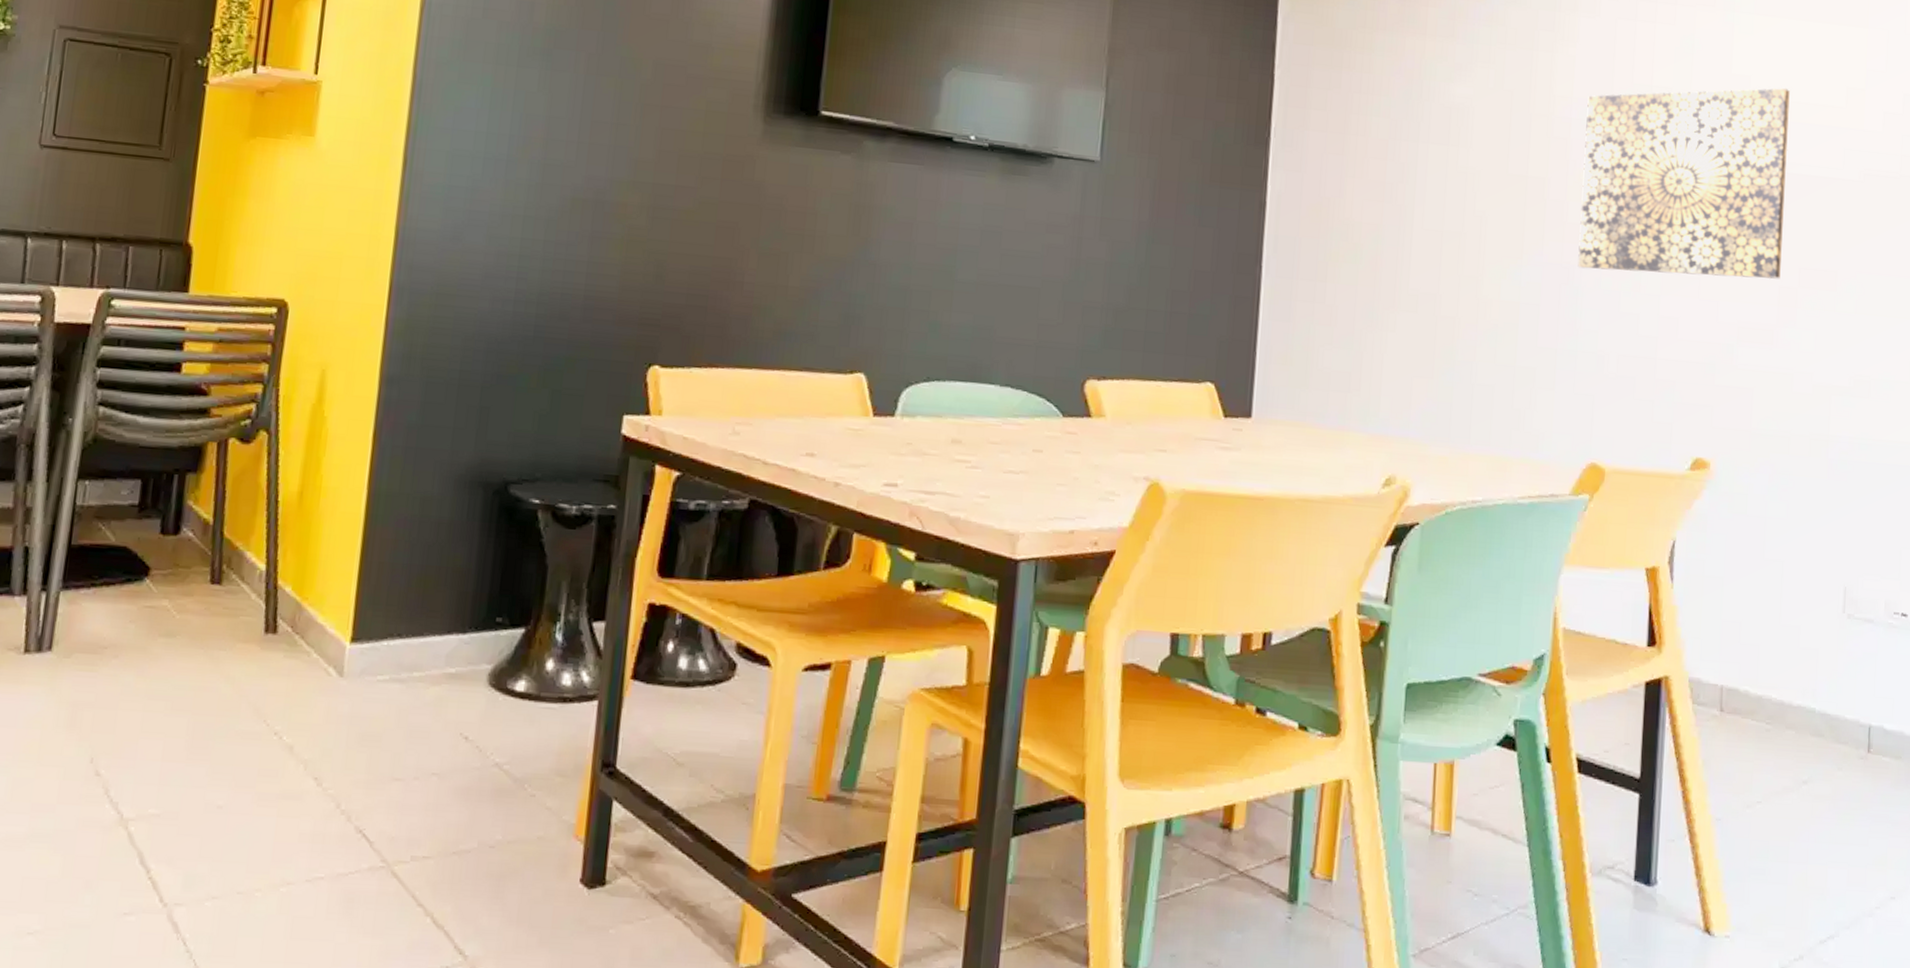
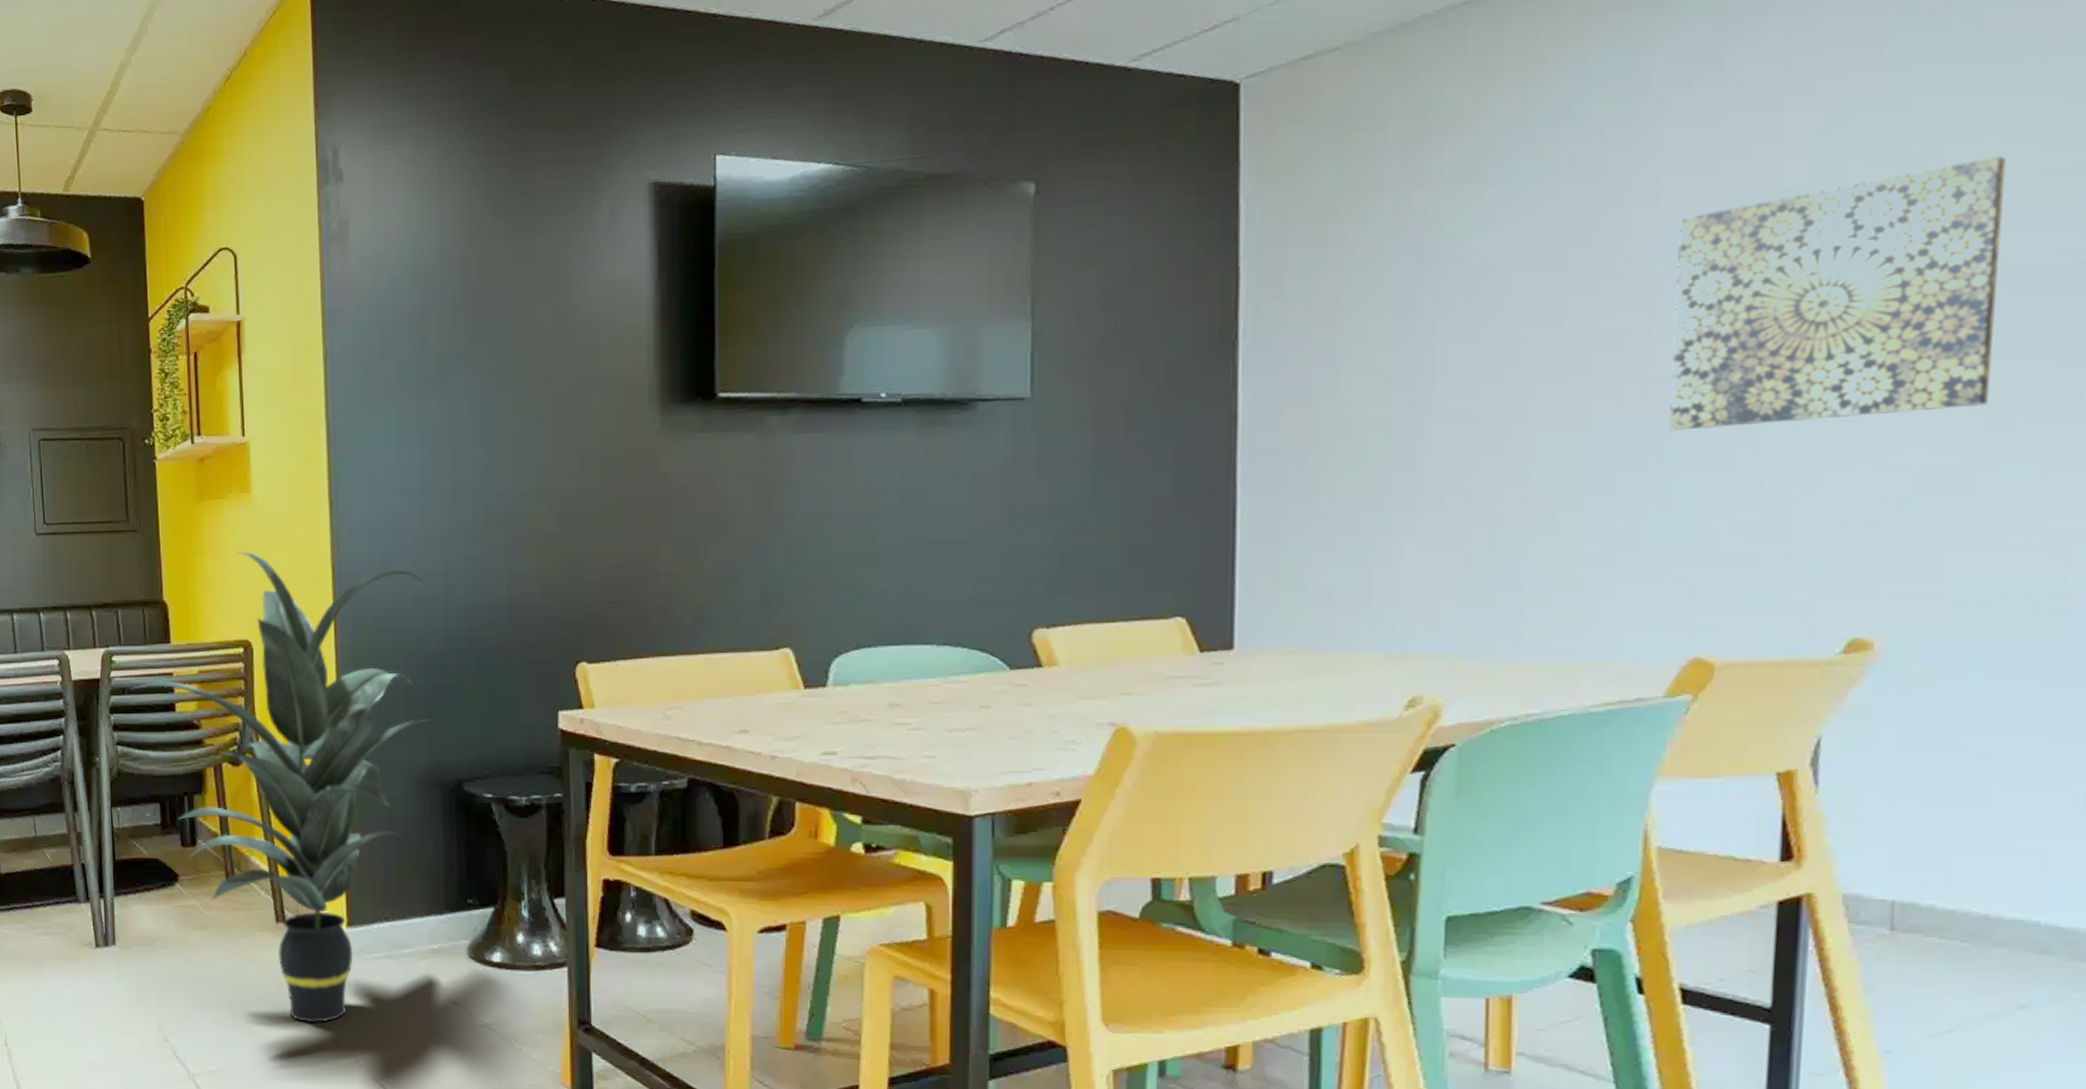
indoor plant: none [128,199,498,758] -> present [130,551,432,1023]

